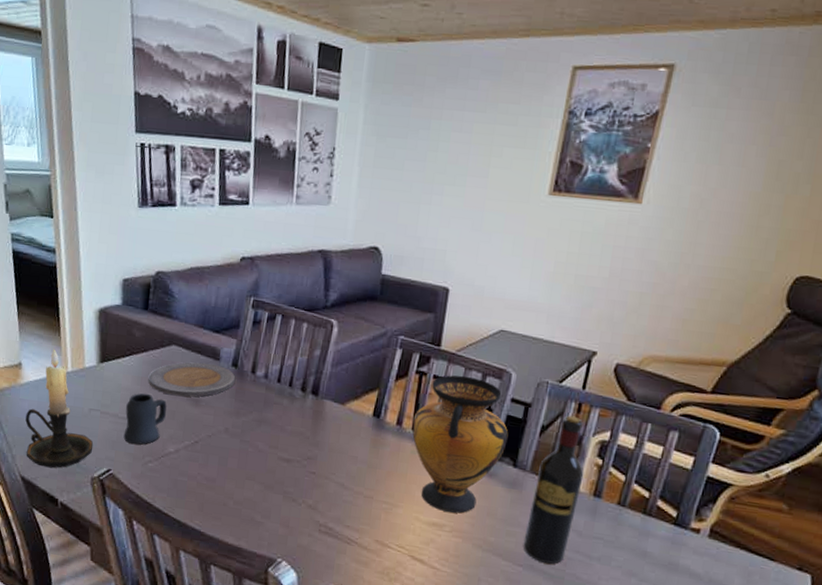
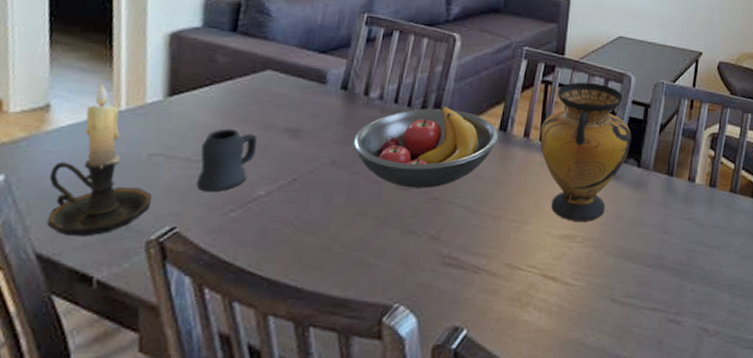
plate: present [148,362,236,397] -> none [233,87,345,129]
fruit bowl: none [242,387,372,463] -> present [353,104,498,188]
wine bottle: present [523,415,584,564] -> none [651,112,700,259]

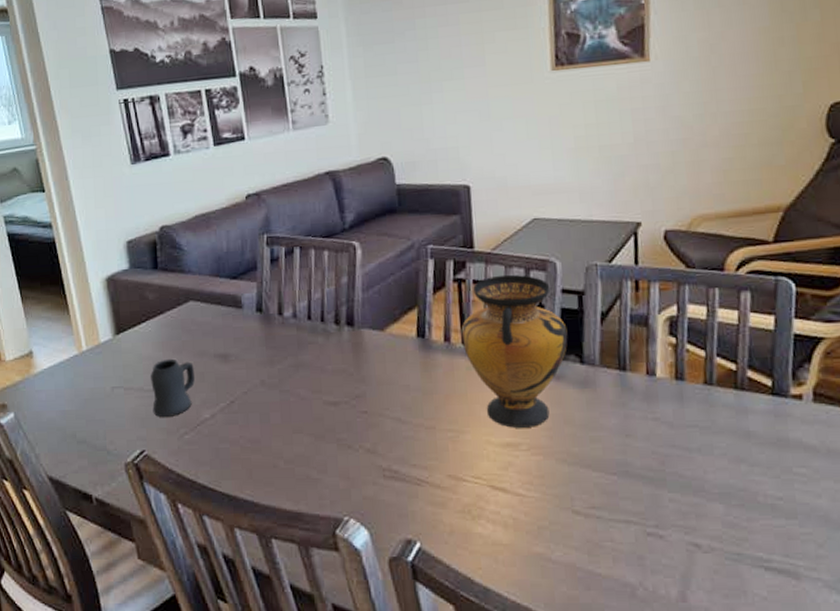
candle holder: present [46,83,153,237] -> none [44,328,122,462]
fruit bowl: present [353,104,498,188] -> none [277,316,417,403]

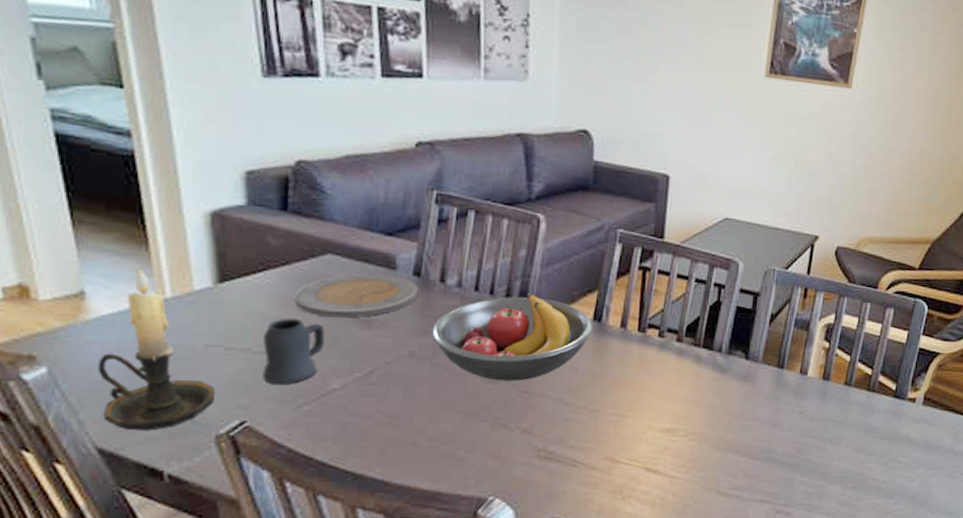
candle holder: none [44,328,122,462] -> present [98,267,216,431]
plate: none [169,313,263,356] -> present [294,273,420,318]
fruit bowl: none [277,316,417,403] -> present [432,292,592,381]
vase: present [461,274,568,428] -> none [638,268,739,415]

